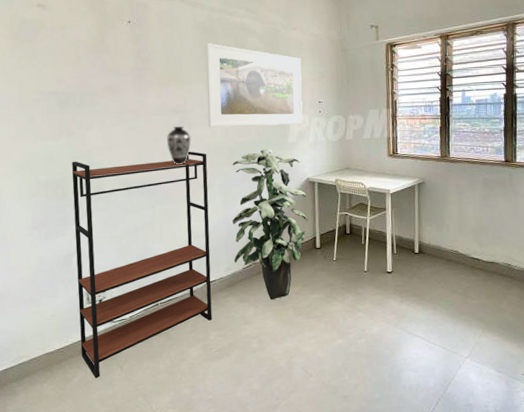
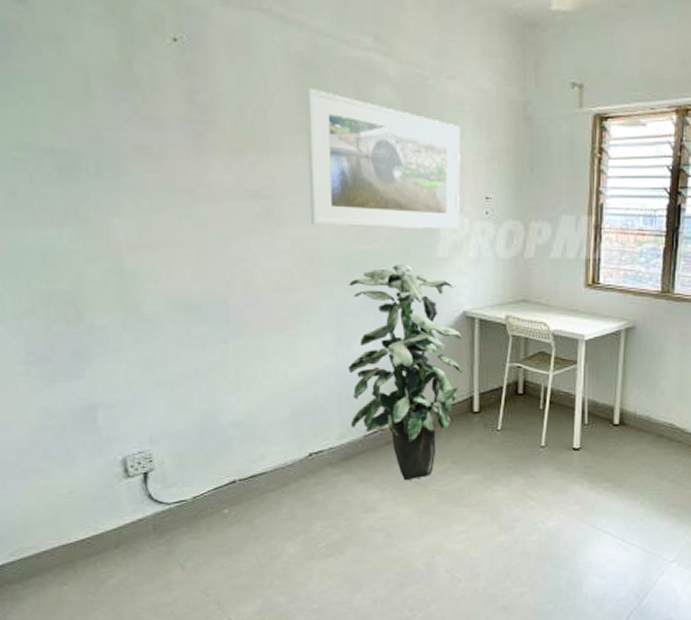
bookshelf: present [72,151,212,378] -> none [87,260,318,580]
decorative vase: present [166,126,191,164] -> none [242,220,284,279]

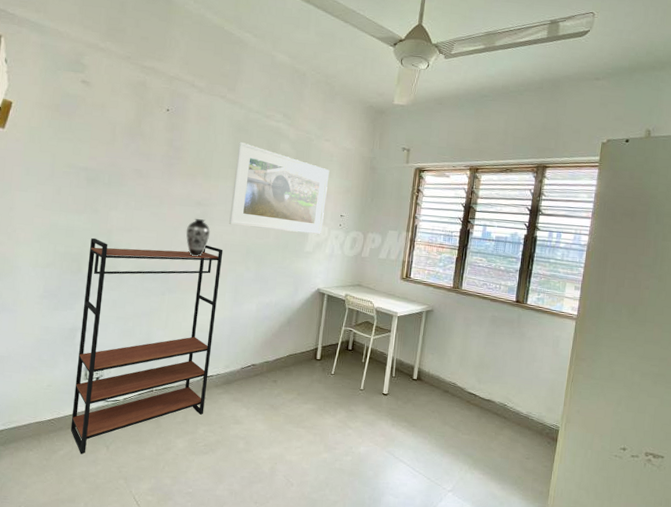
bookshelf: none [87,260,318,580] -> present [70,237,223,454]
decorative vase: none [242,220,284,279] -> present [186,219,211,256]
indoor plant: present [348,264,463,480] -> none [233,253,315,403]

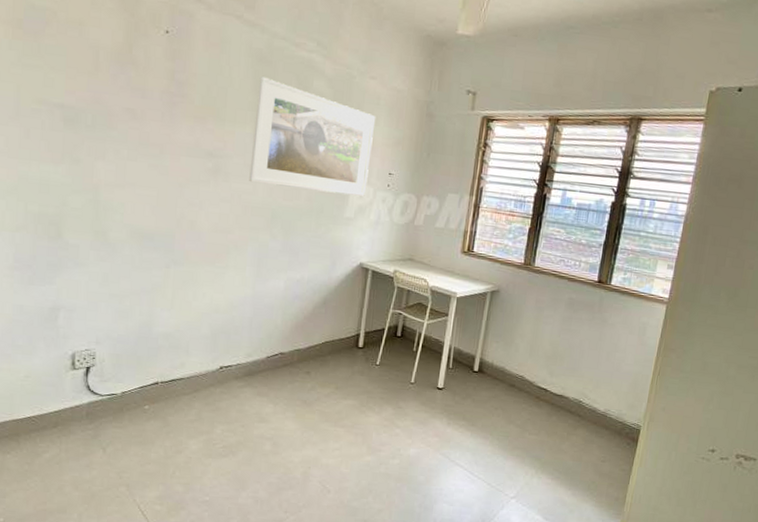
bookshelf: present [70,237,223,454] -> none [56,194,243,458]
decorative vase: present [186,219,211,256] -> none [194,173,226,221]

